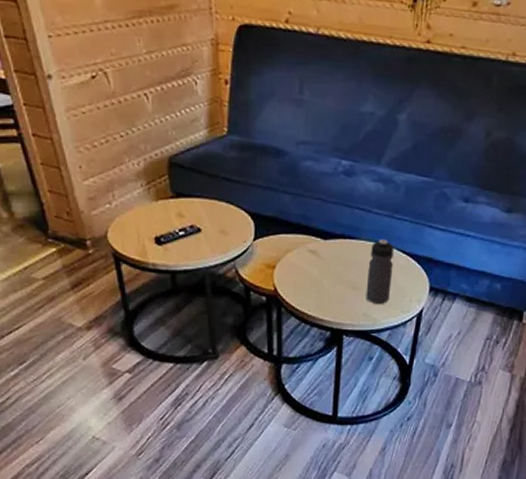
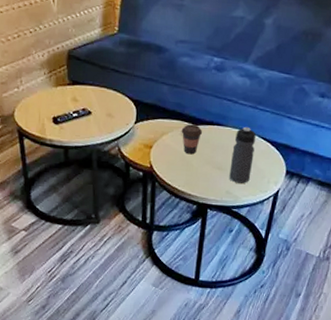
coffee cup: none [308,238,333,274] -> present [181,124,203,155]

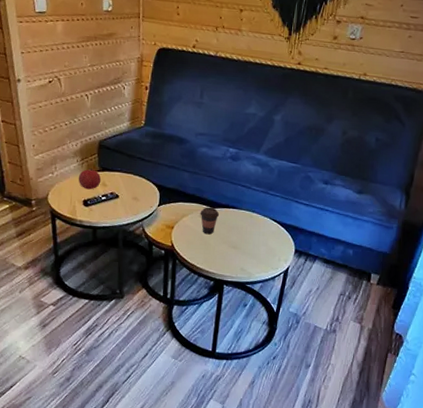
fruit: none [46,81,72,106] -> present [78,167,102,190]
water bottle: present [229,126,256,183] -> none [243,209,267,261]

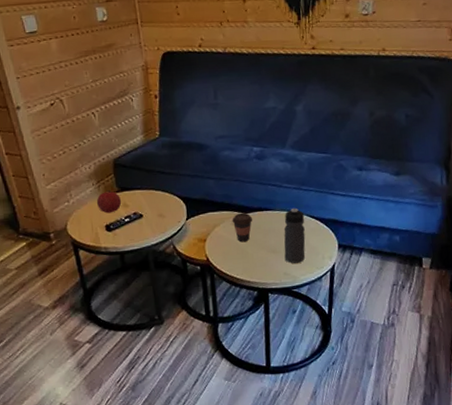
water bottle: none [243,209,267,261] -> present [283,207,306,263]

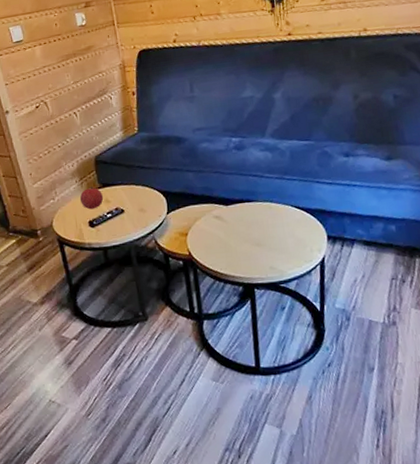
coffee cup: present [232,212,253,243] -> none [213,205,235,236]
water bottle: present [283,207,306,263] -> none [267,198,292,257]

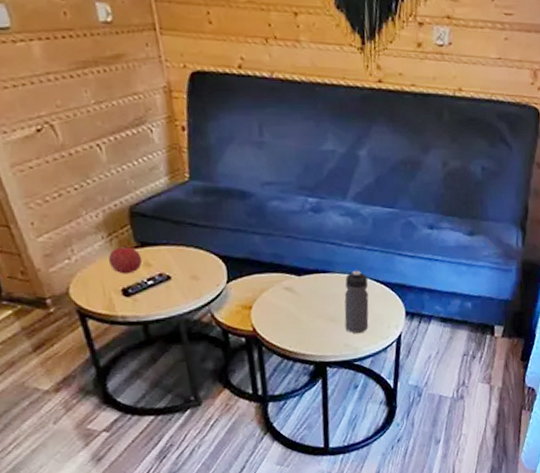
water bottle: none [267,198,292,257] -> present [344,270,369,333]

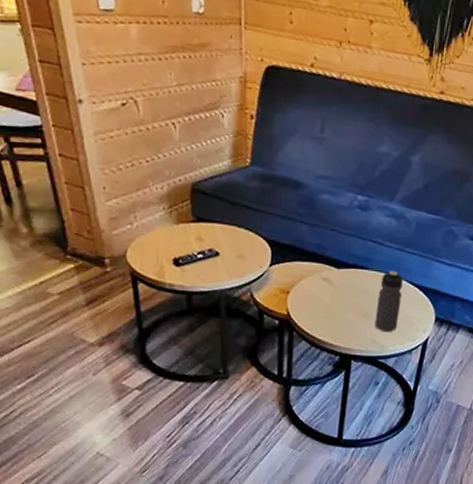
fruit: present [108,244,143,274] -> none [165,217,196,246]

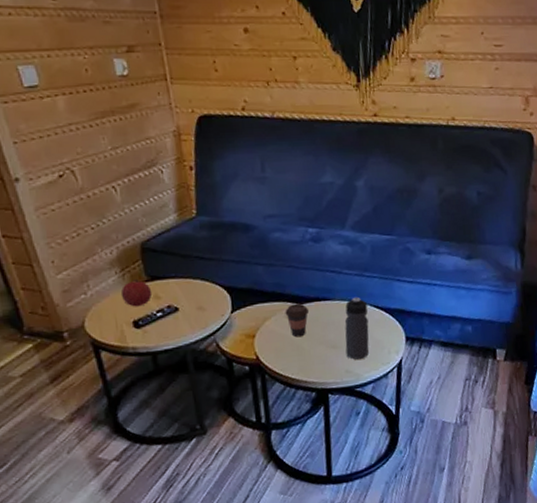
fruit: none [165,217,196,246] -> present [120,278,153,307]
coffee cup: none [322,267,346,301] -> present [285,303,310,338]

